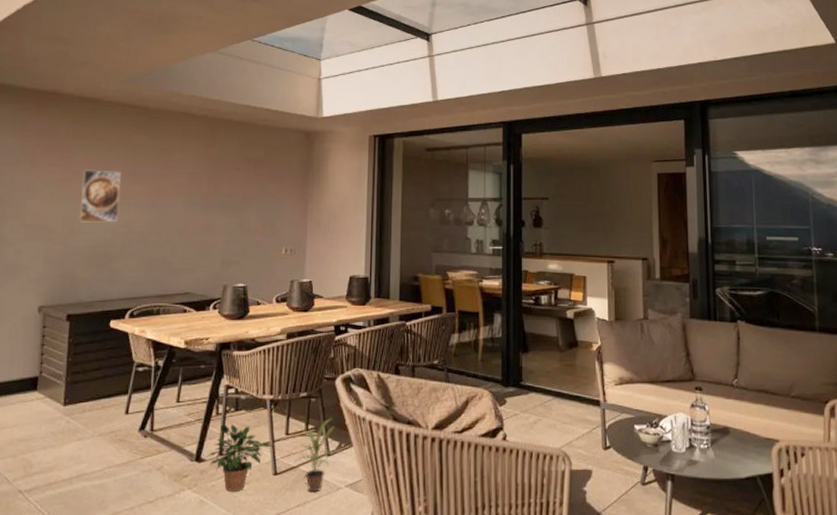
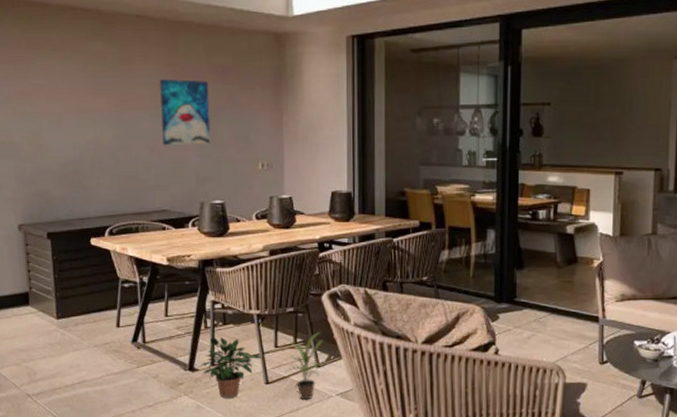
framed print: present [78,169,121,223] -> none [41,82,84,139]
wall art: none [192,170,241,231] -> present [159,79,211,146]

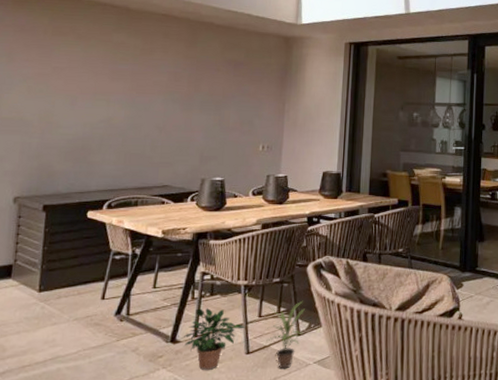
wall art: present [159,79,211,146] -> none [172,69,222,128]

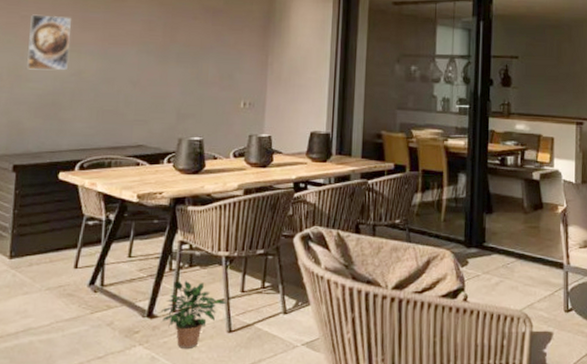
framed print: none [56,66,101,118] -> present [25,14,71,71]
potted plant: present [266,300,305,369] -> none [250,275,291,351]

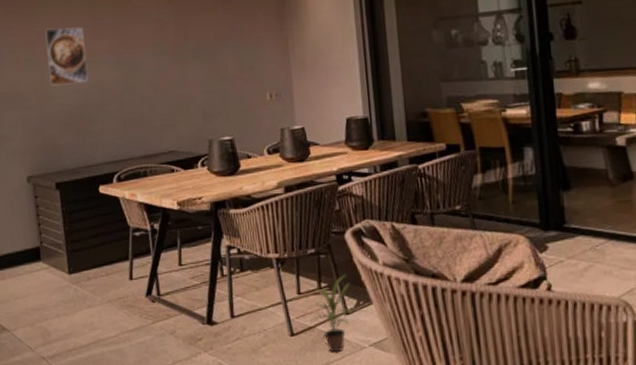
potted plant: present [159,280,227,350] -> none [218,285,285,355]
potted plant: none [250,275,291,351] -> present [307,273,351,353]

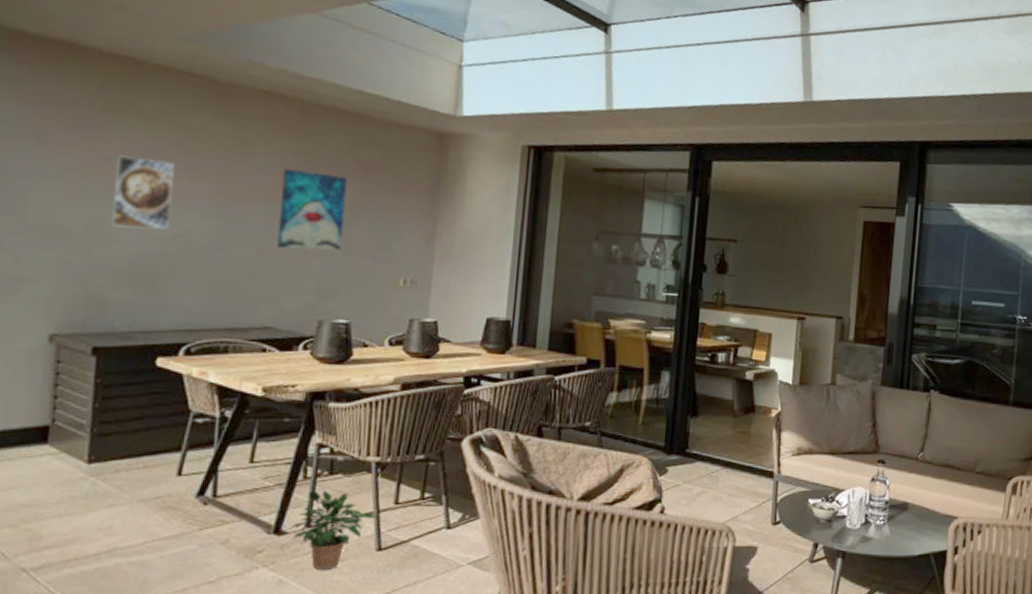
wall art: none [159,12,216,82] -> present [277,169,348,252]
potted plant: none [218,285,285,355] -> present [289,489,377,571]
potted plant: present [307,273,351,353] -> none [404,484,457,571]

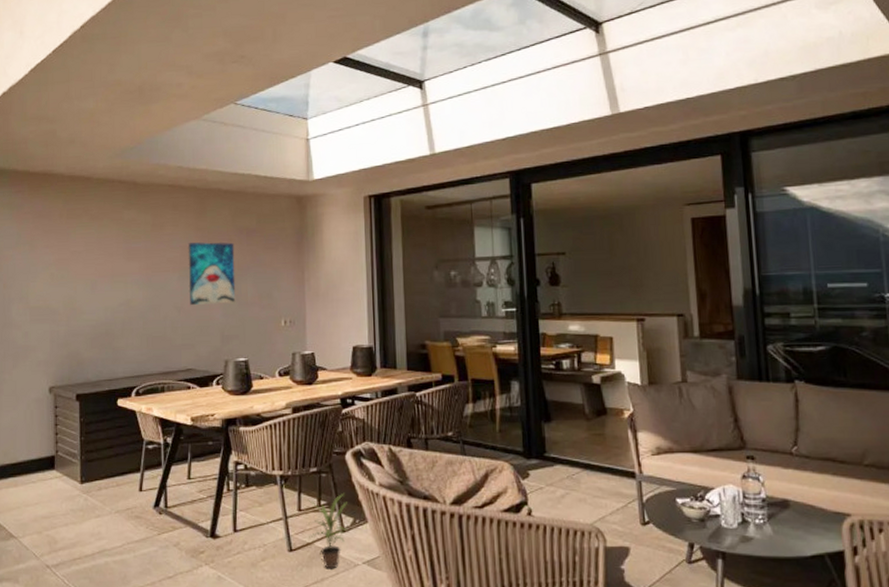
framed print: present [110,155,174,230] -> none [78,248,116,303]
potted plant: present [289,489,377,571] -> none [221,500,286,569]
potted plant: none [404,484,457,571] -> present [308,492,347,569]

